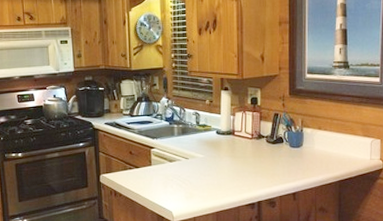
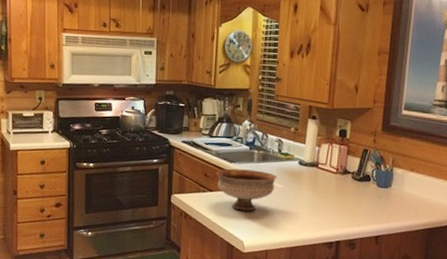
bowl: none [140,143,198,183] -> present [216,168,277,212]

